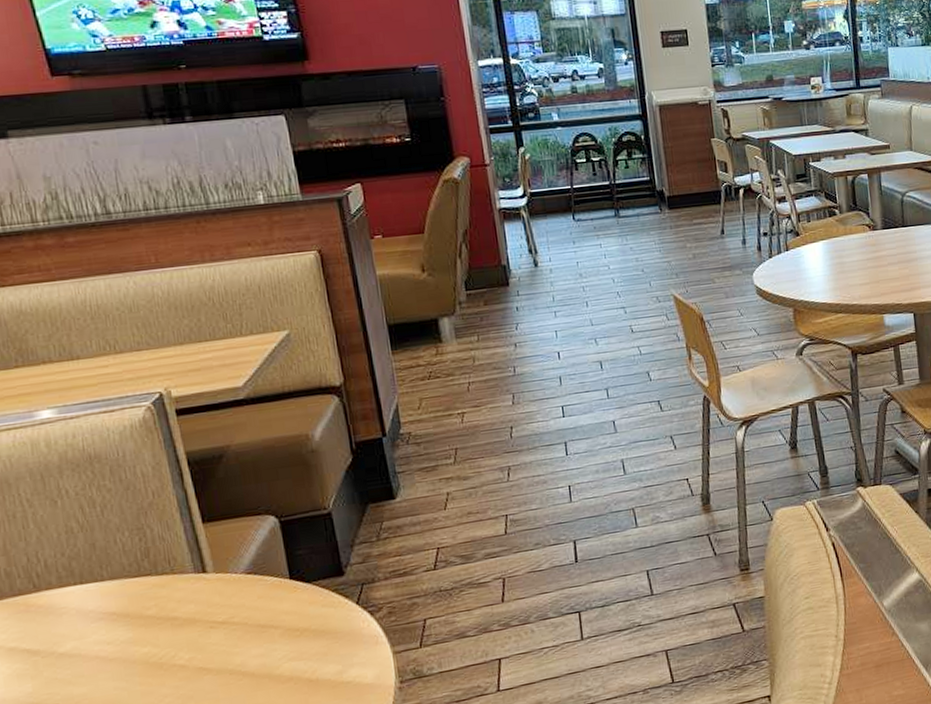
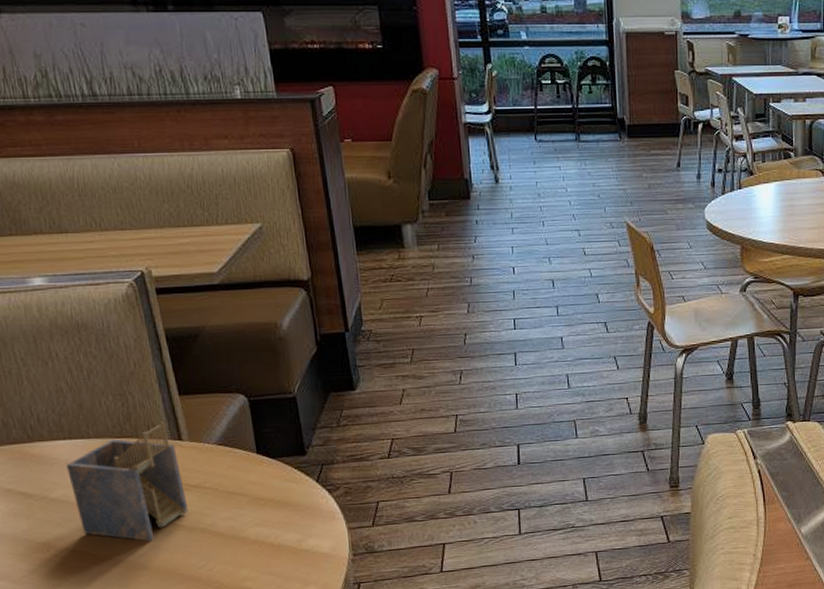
napkin holder: none [77,554,215,691] -> present [66,421,189,541]

